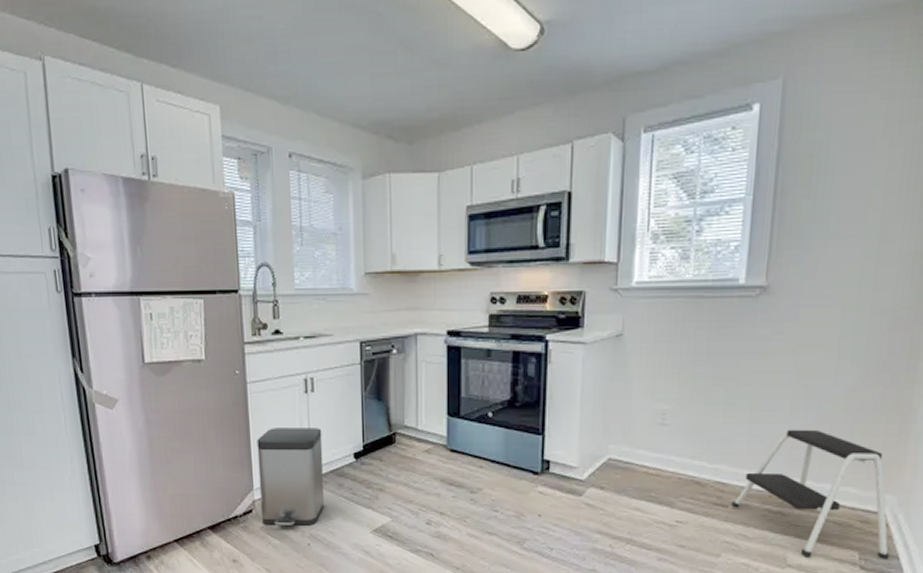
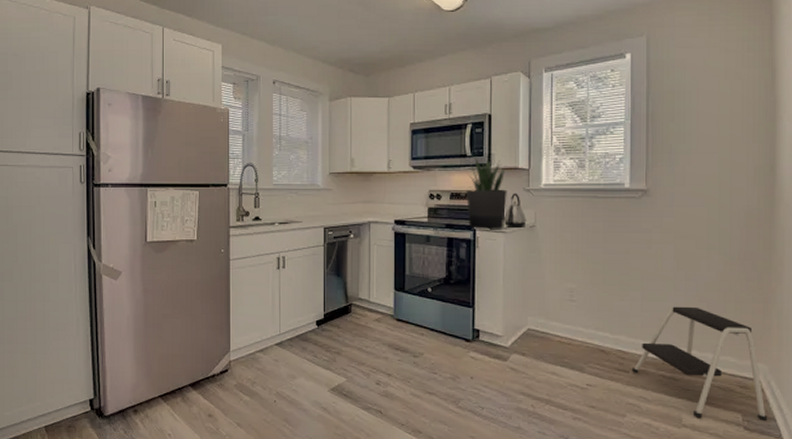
pedal bin: present [257,428,325,526] -> none [235,298,290,384]
planter: none [536,248,590,342] -> present [465,157,507,231]
kettle: none [583,293,613,337] -> present [503,193,527,228]

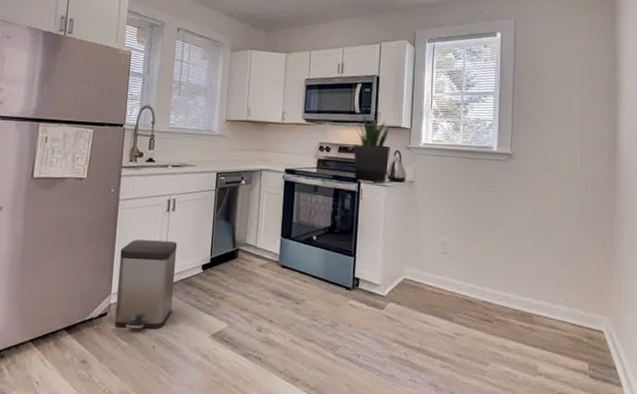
pedal bin: none [235,298,290,384] -> present [114,239,178,329]
step stool: present [632,306,768,421] -> none [495,261,610,370]

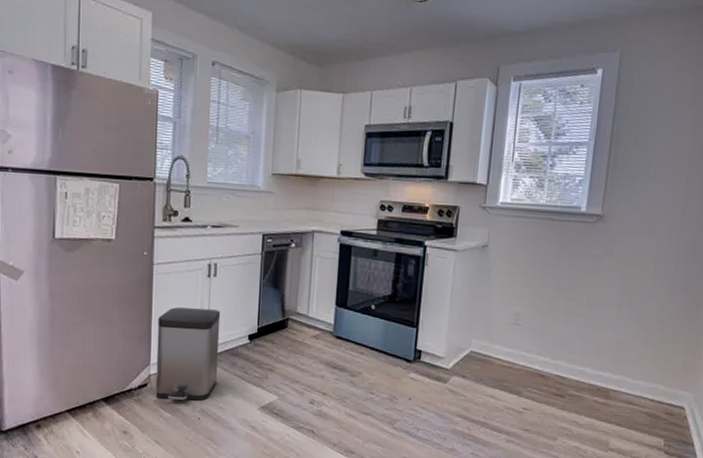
planter: present [353,114,391,184] -> none [419,167,465,249]
kettle: present [386,150,407,182] -> none [455,209,480,247]

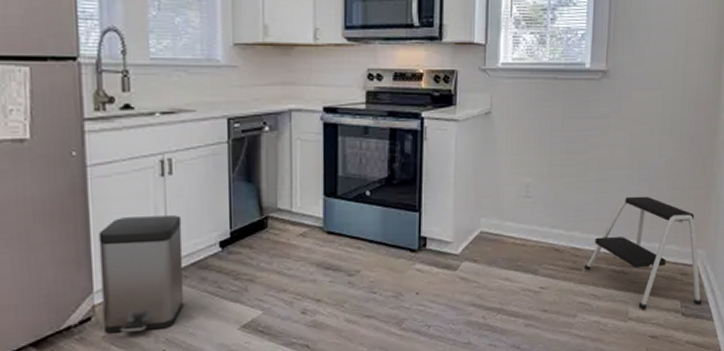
step stool: none [568,334,687,446] -> present [585,196,702,310]

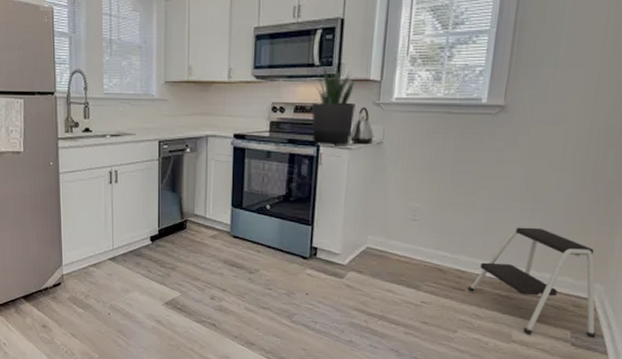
pedal bin: present [98,215,184,334] -> none [66,213,124,298]
planter: none [412,27,461,120] -> present [311,66,358,147]
kettle: none [455,73,482,115] -> present [349,107,374,144]

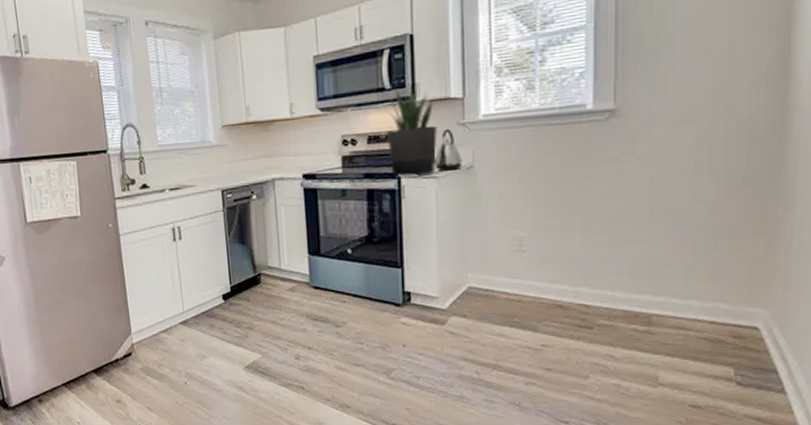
step stool: present [468,227,596,338] -> none [597,247,767,376]

